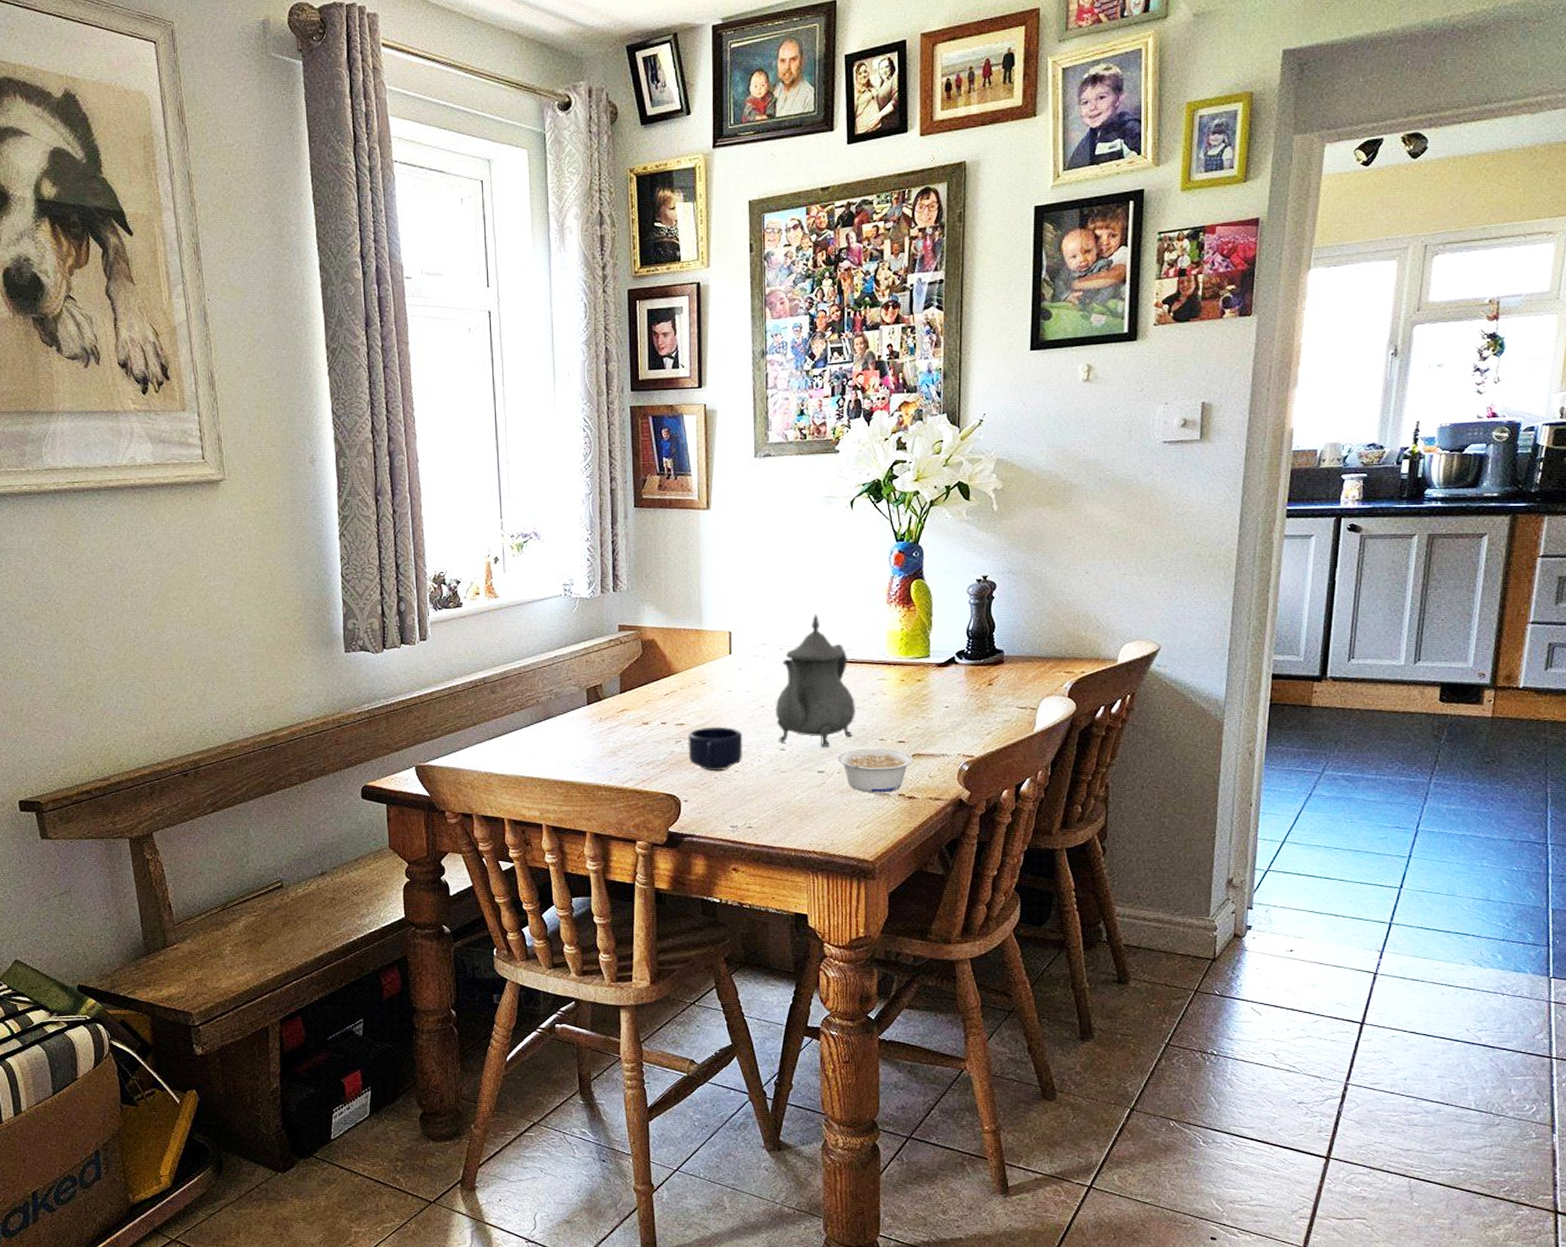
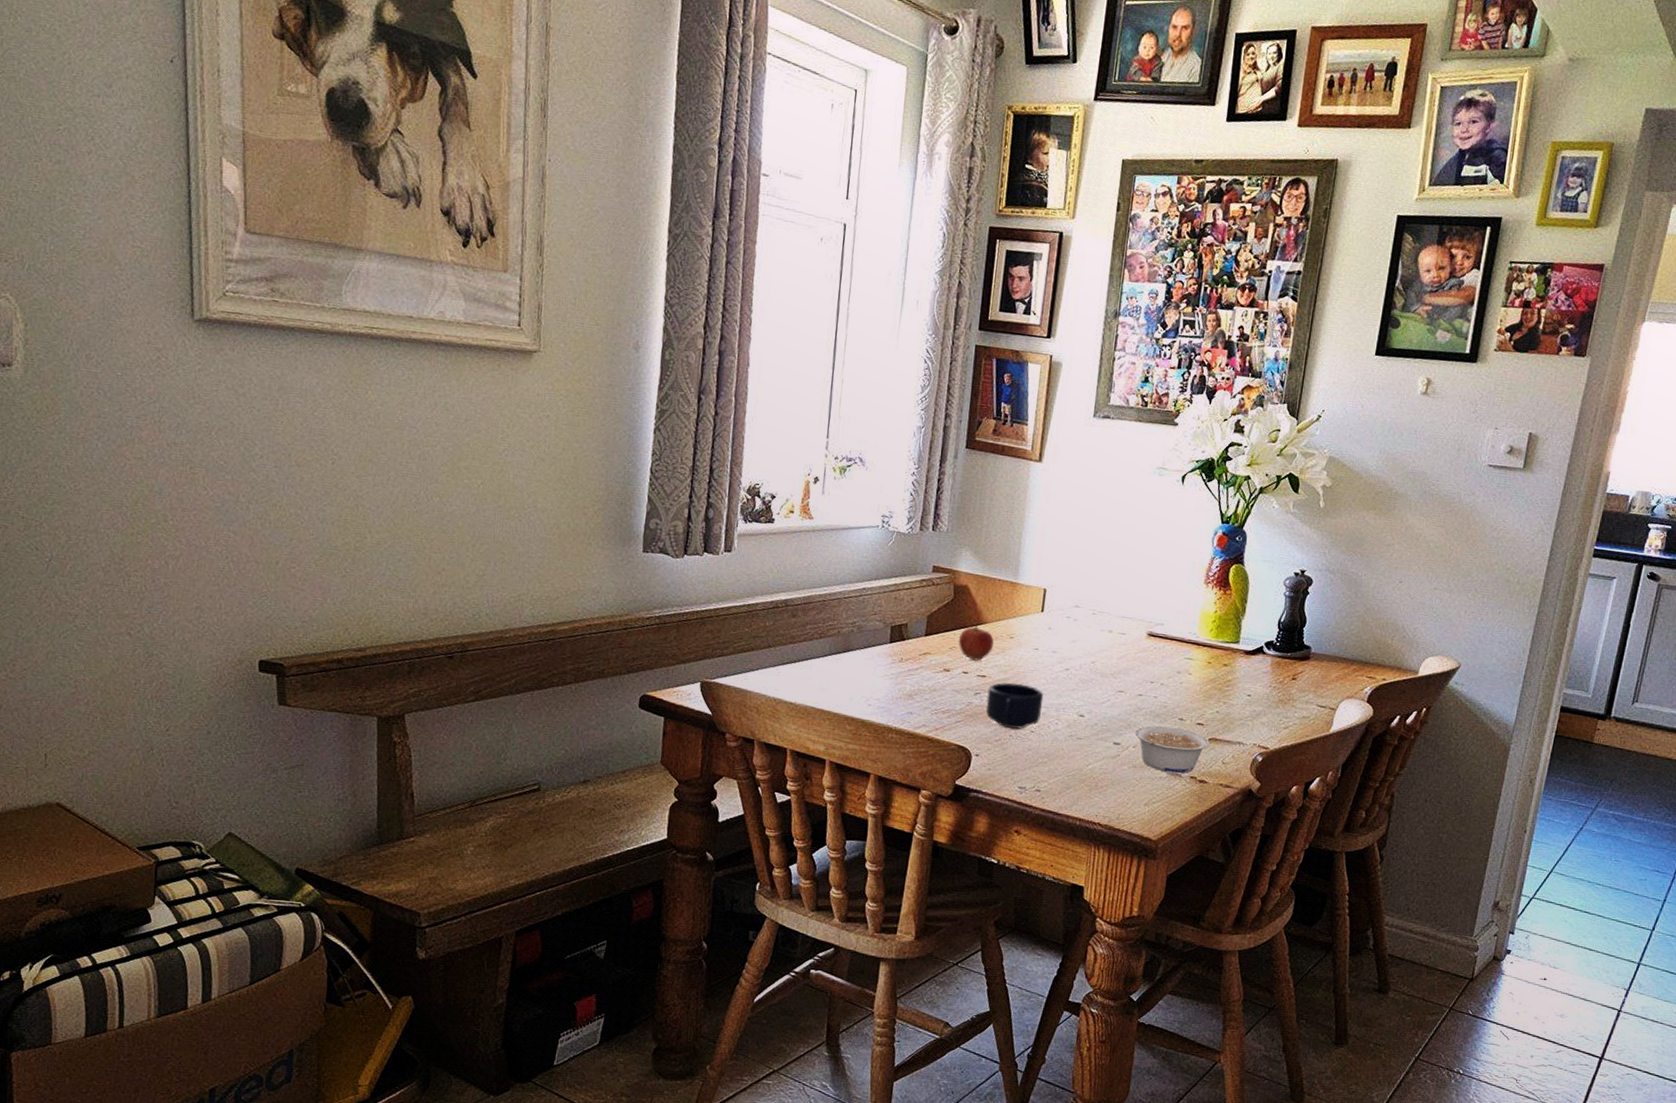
apple: none [652,675,687,711] -> present [958,624,994,661]
teapot: present [775,614,855,747] -> none [1079,584,1160,719]

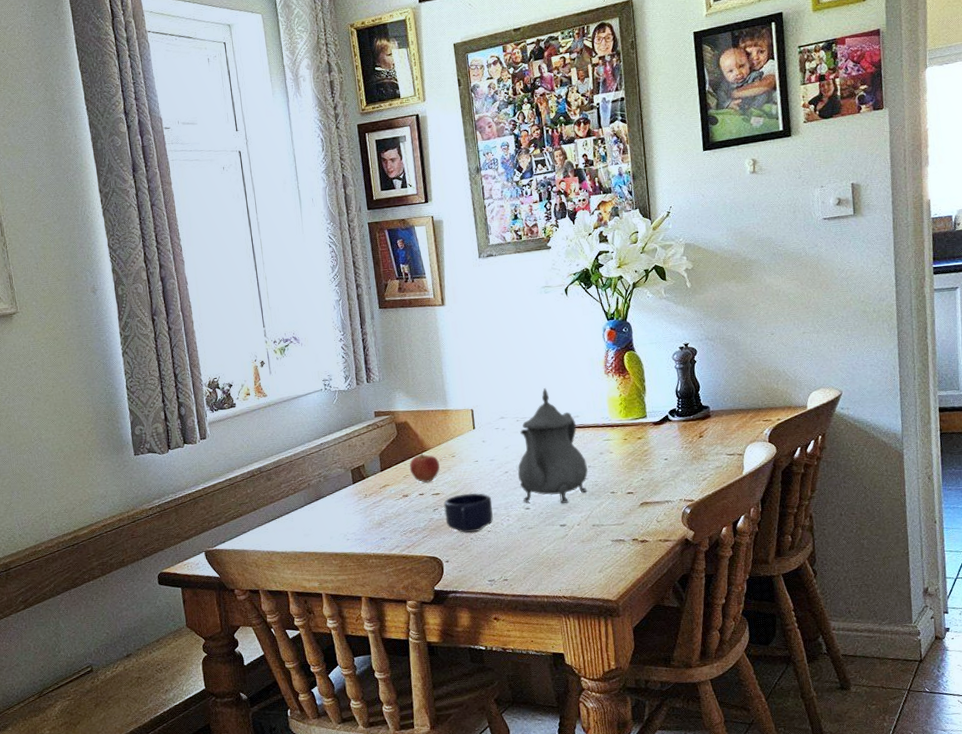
teapot: none [1079,584,1160,719] -> present [517,388,588,504]
legume: present [1135,725,1209,774] -> none [576,500,642,541]

